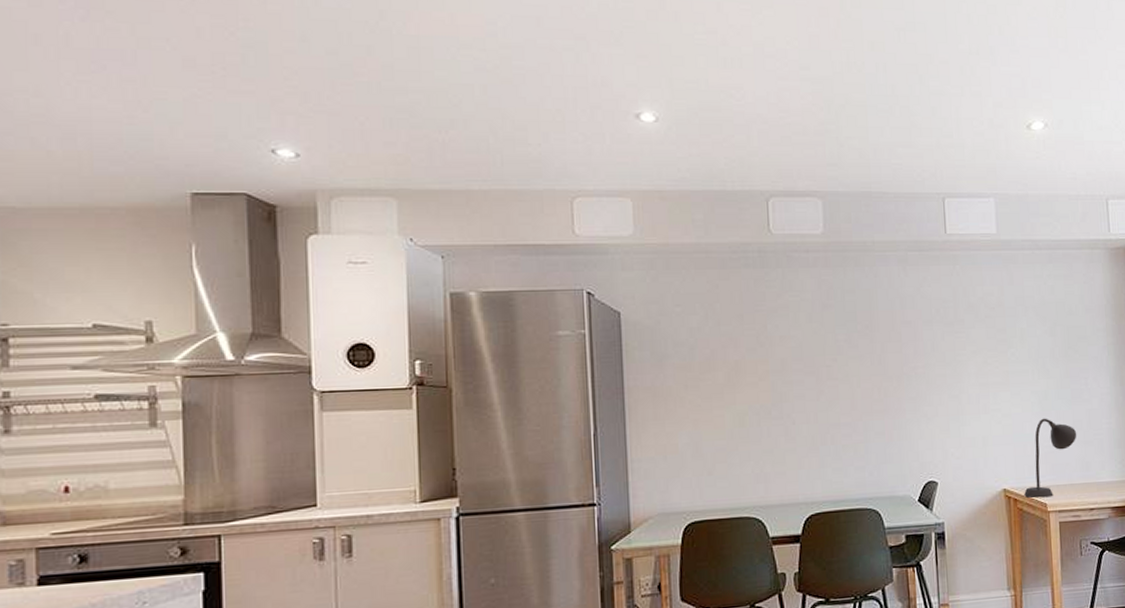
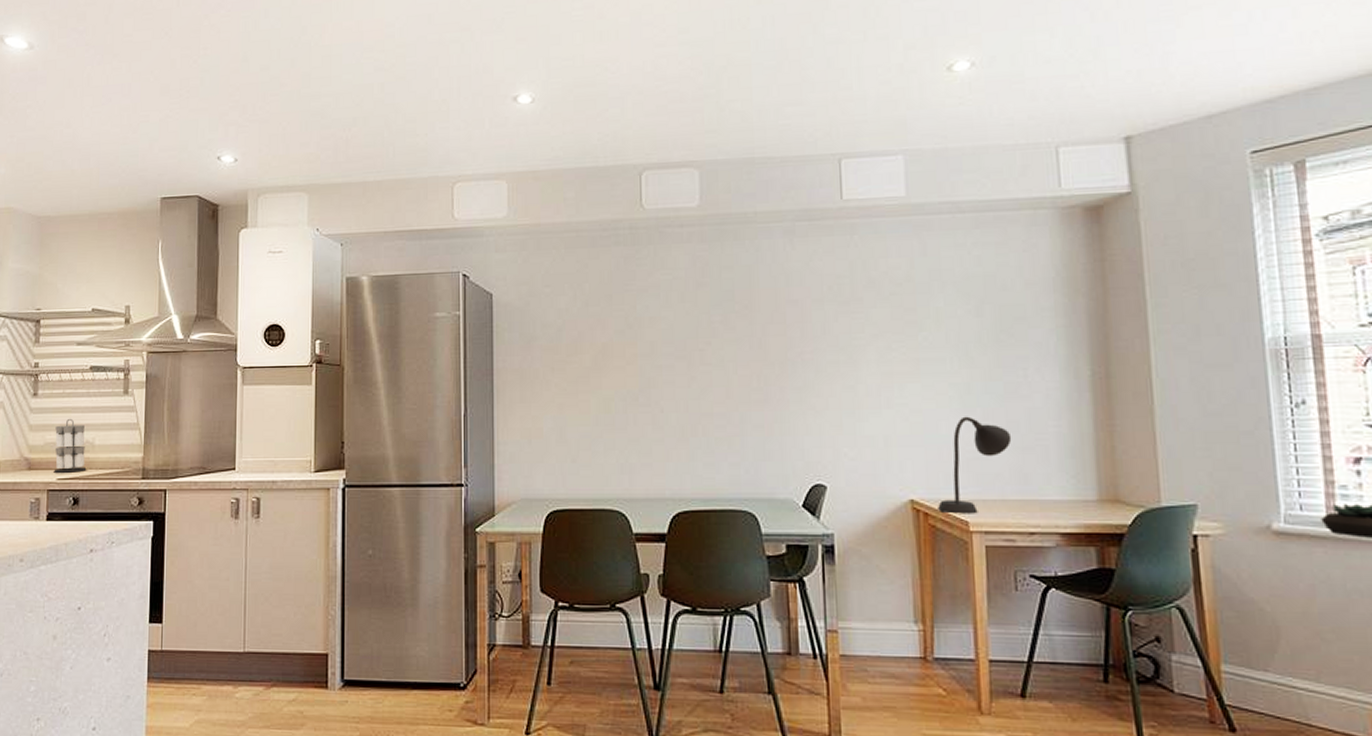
spice rack: none [43,458,98,527] -> present [53,418,87,473]

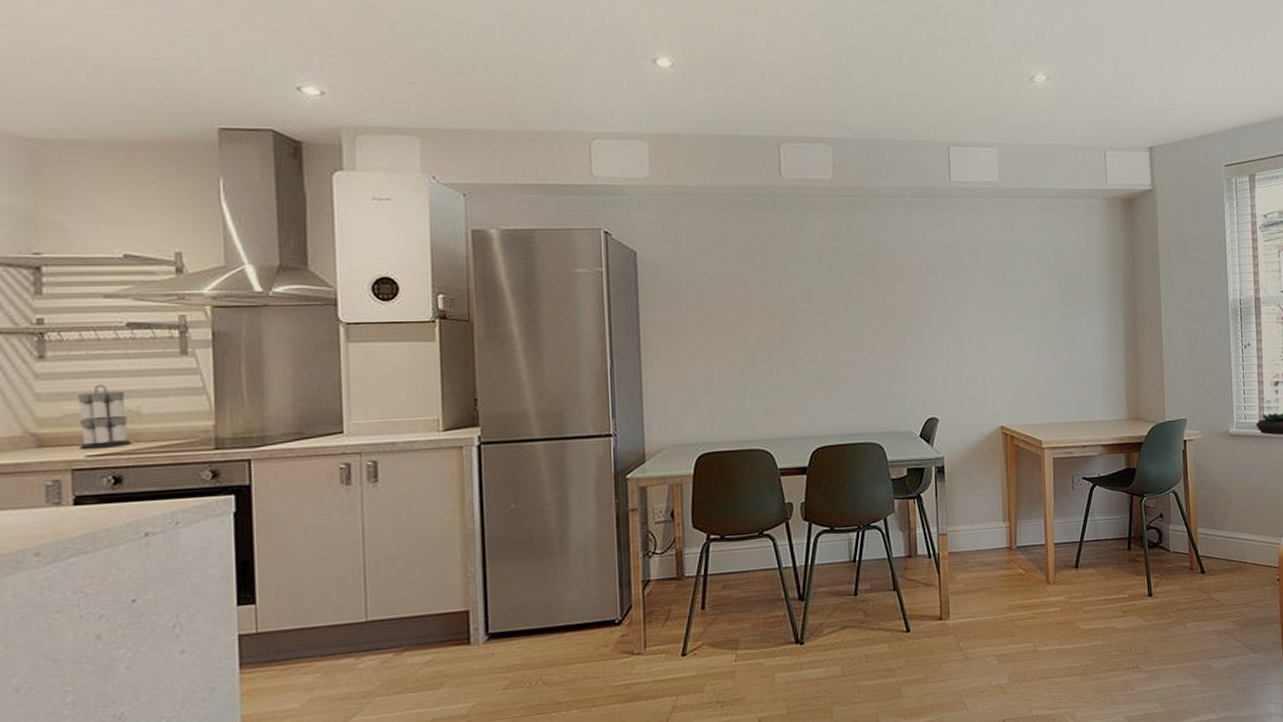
desk lamp: present [938,416,1012,514] -> none [1020,359,1072,436]

